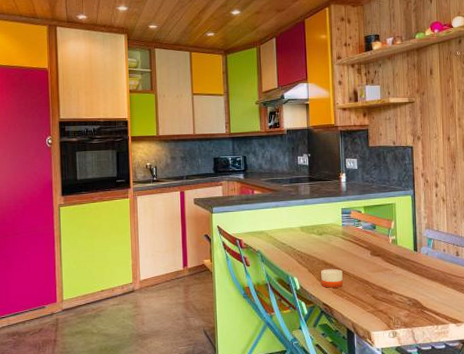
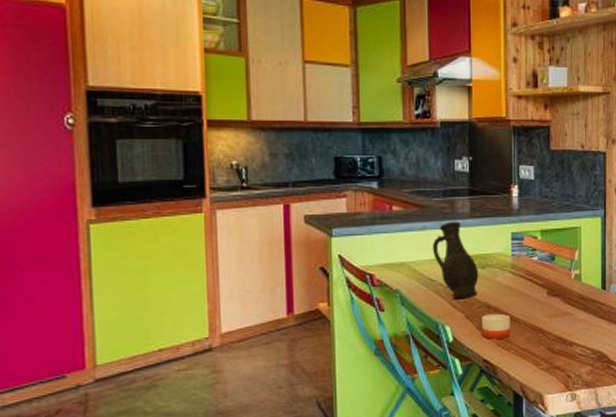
jug: none [283,200,318,259] -> present [432,221,479,301]

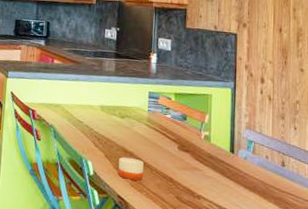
jug: present [432,221,479,301] -> none [82,76,119,142]

